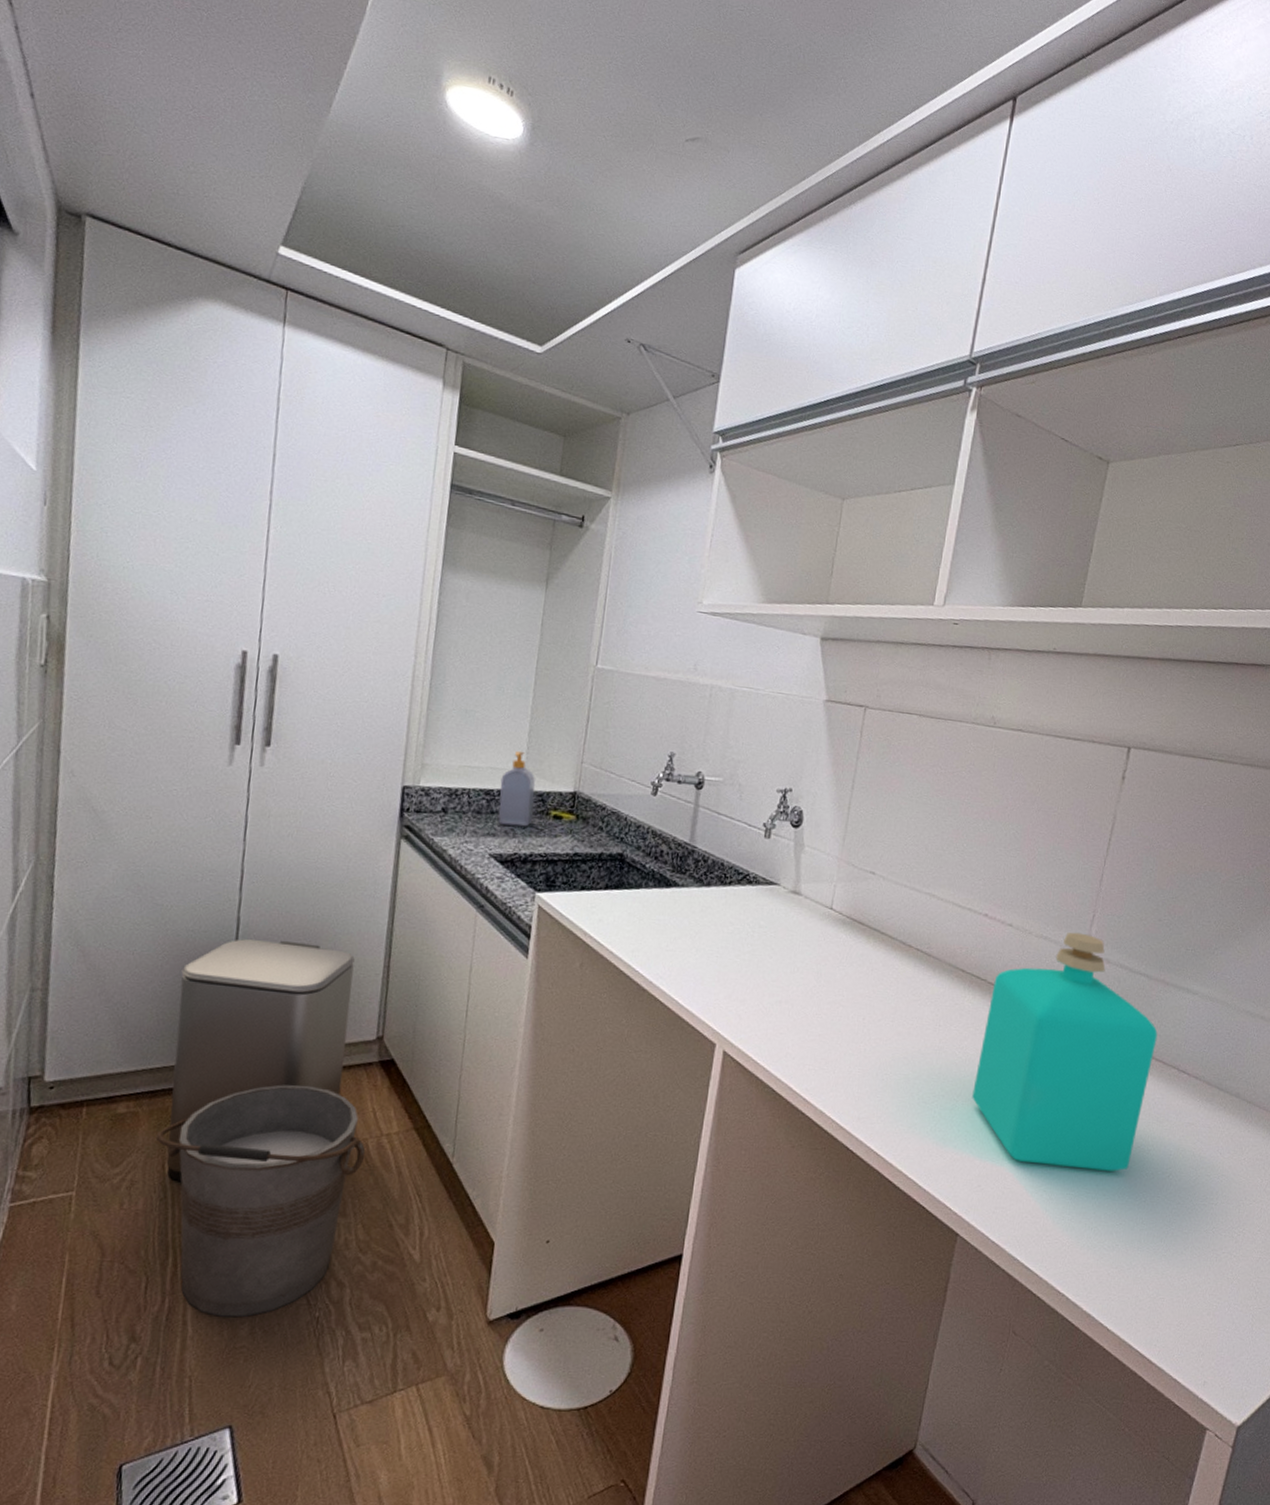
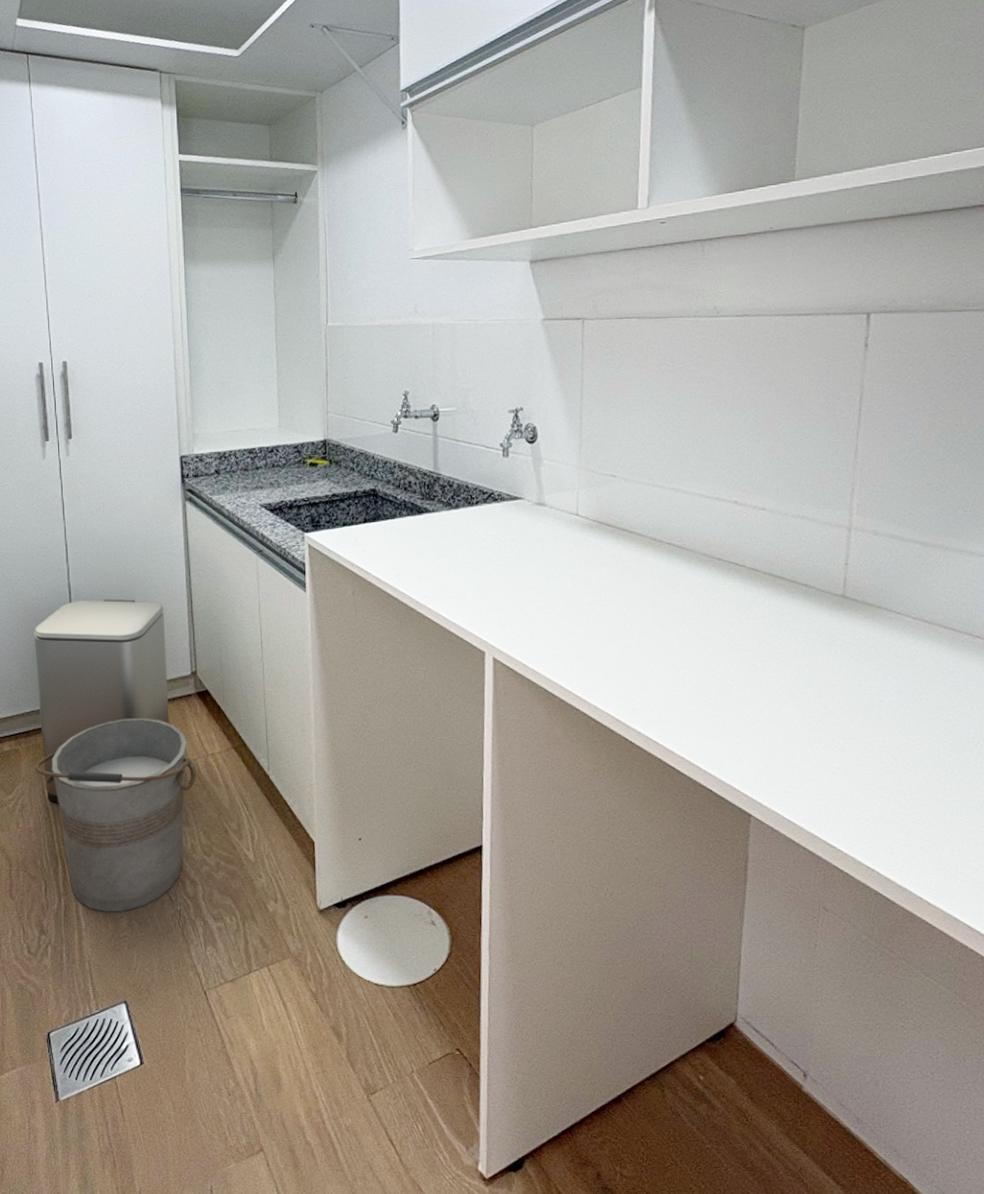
soap bottle: present [498,750,535,827] -> none [260,410,293,478]
soap bottle: present [972,932,1158,1172] -> none [746,508,943,744]

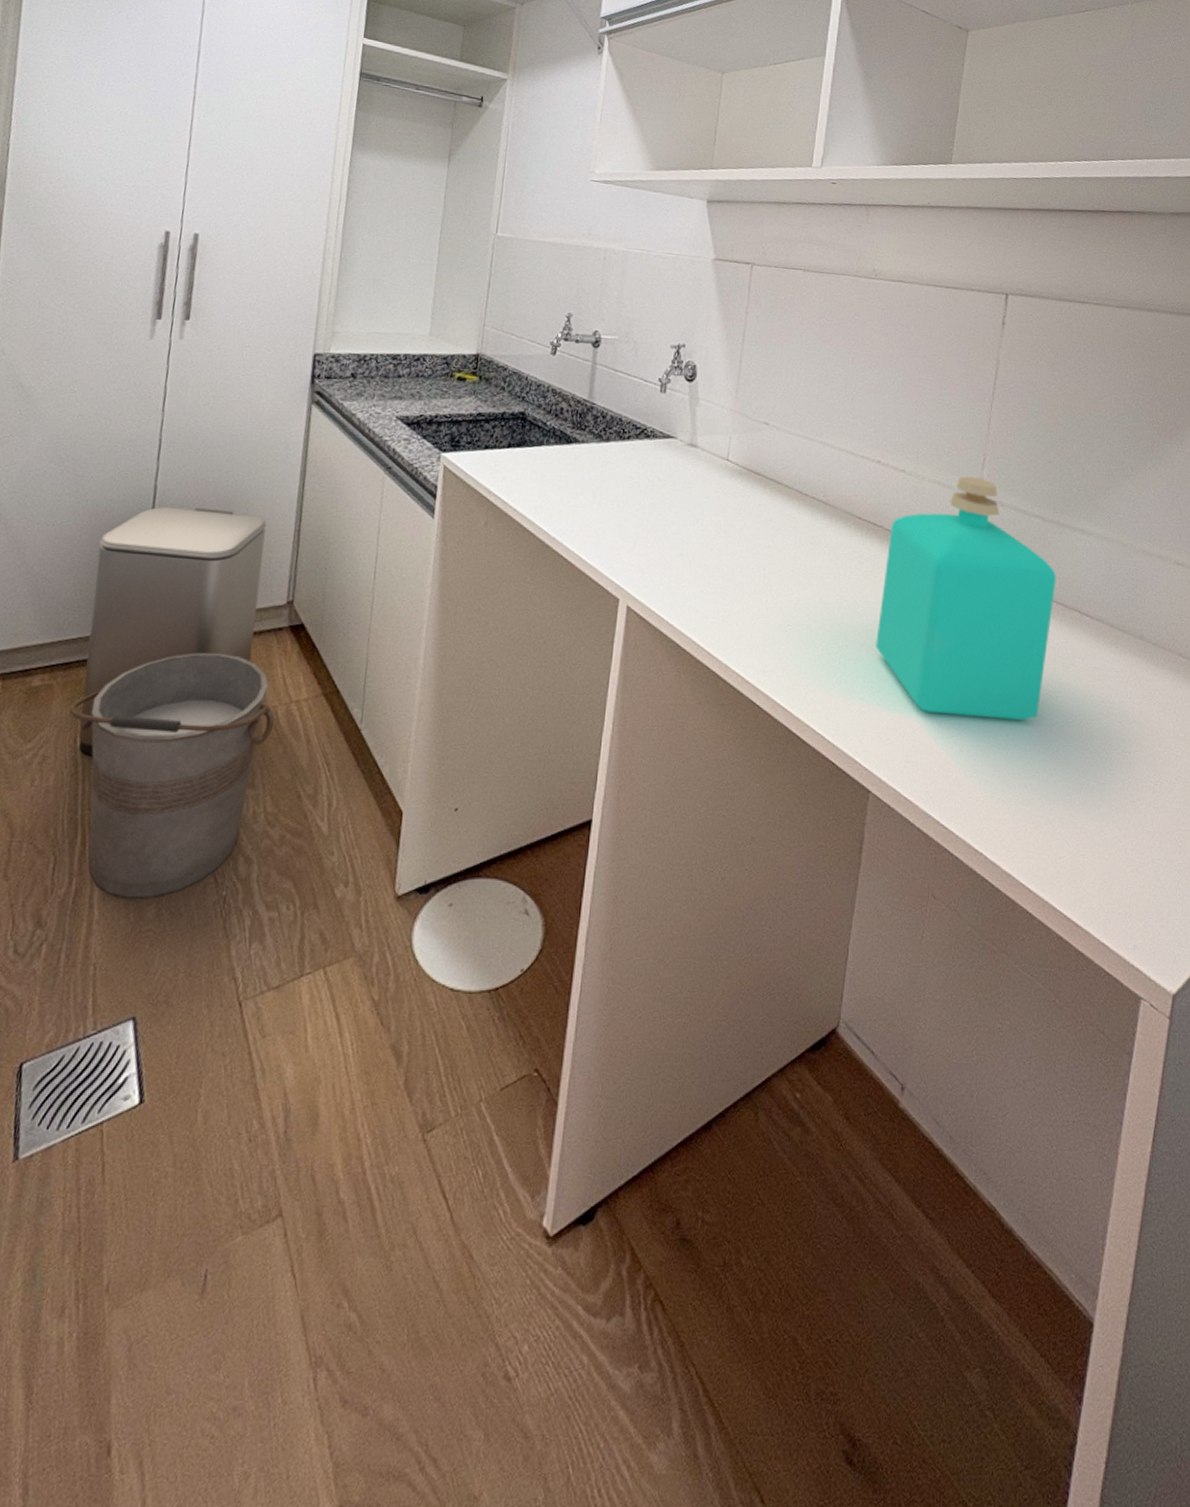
soap bottle: none [746,508,943,744] -> present [876,476,1056,720]

